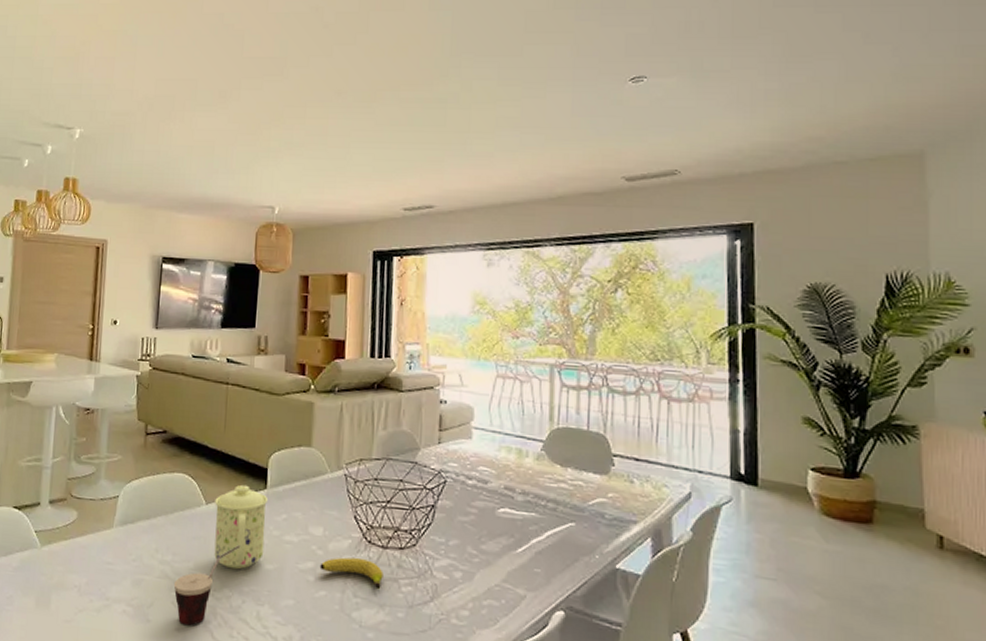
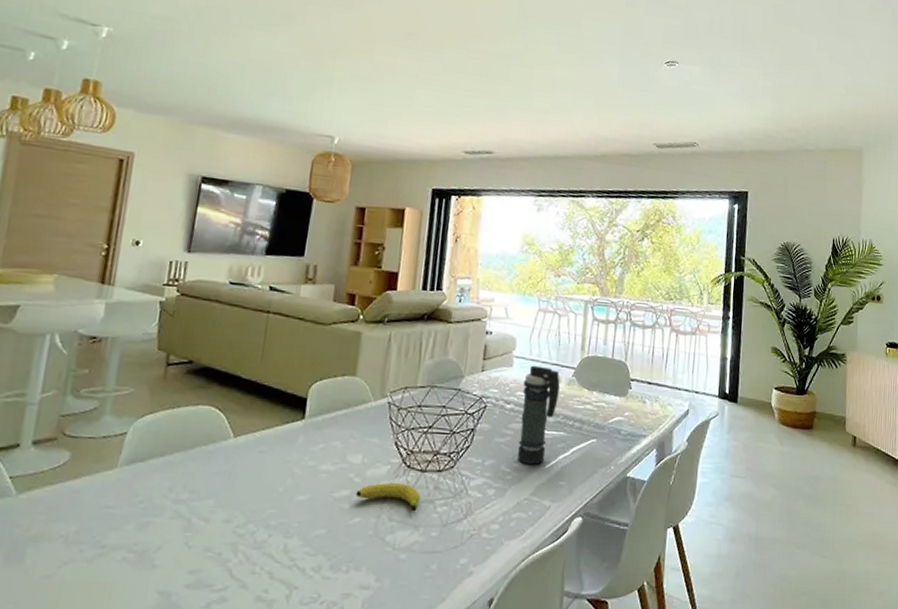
cup: present [173,545,241,626] -> none [188,478,271,567]
mug: present [214,484,269,570] -> none [239,415,306,503]
smoke grenade: none [484,437,527,548] -> present [518,365,560,465]

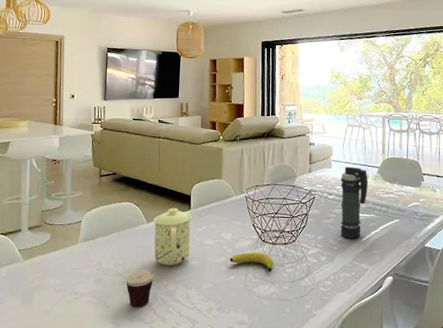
cup: none [188,478,271,567] -> present [125,249,173,307]
mug: none [239,415,306,503] -> present [153,207,192,266]

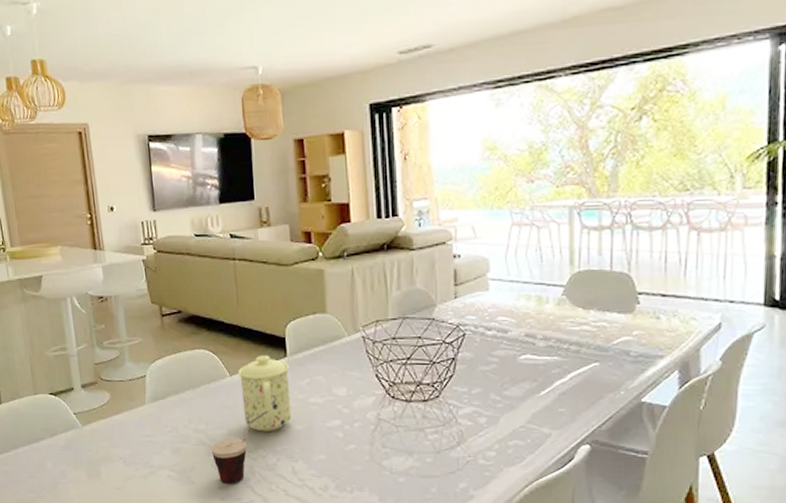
fruit: present [229,252,274,271] -> none [347,412,409,438]
smoke grenade: present [340,166,368,239] -> none [504,287,547,392]

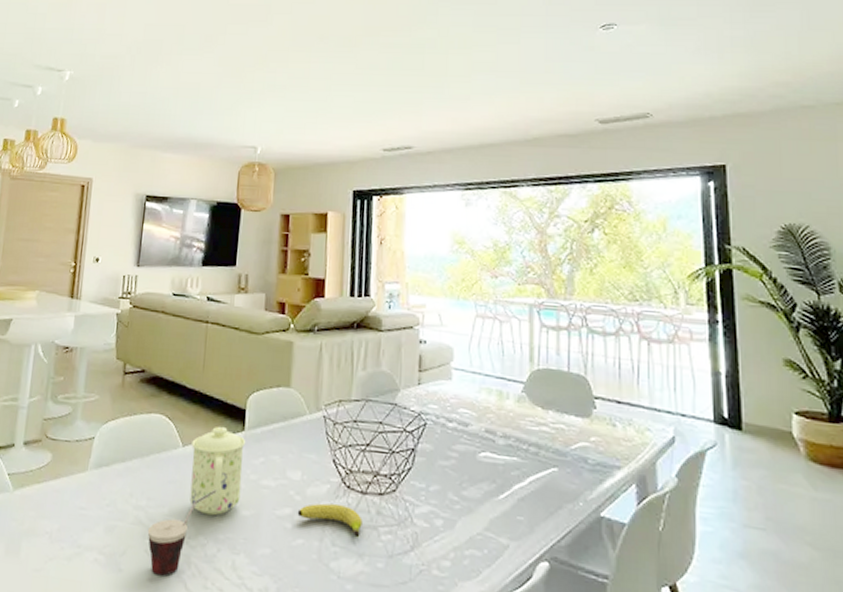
fruit: none [347,412,409,438] -> present [297,503,363,537]

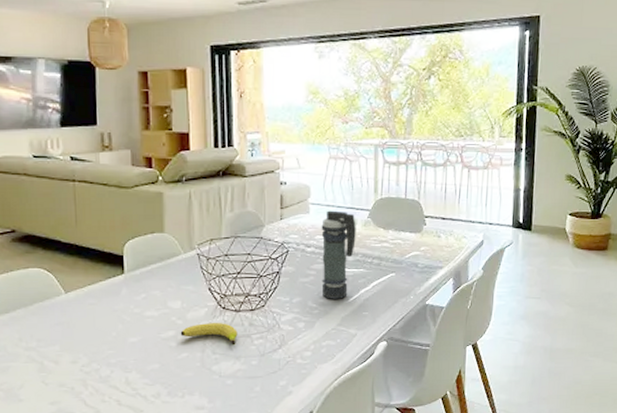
cup: present [147,490,217,576] -> none [41,325,104,399]
mug: present [189,426,246,516] -> none [74,272,127,346]
smoke grenade: none [465,378,508,494] -> present [321,210,356,299]

